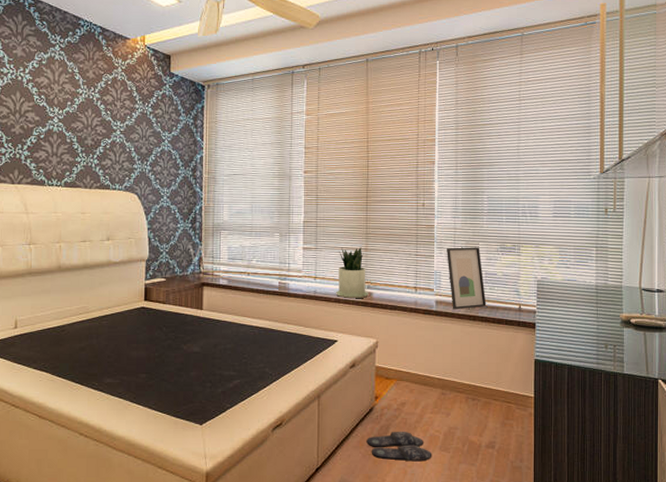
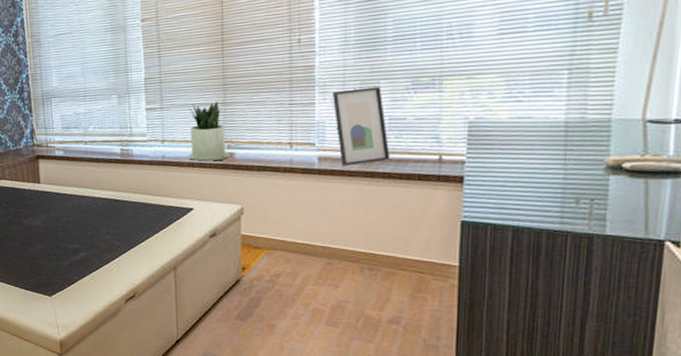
slippers: present [366,431,432,462] -> none [233,304,316,337]

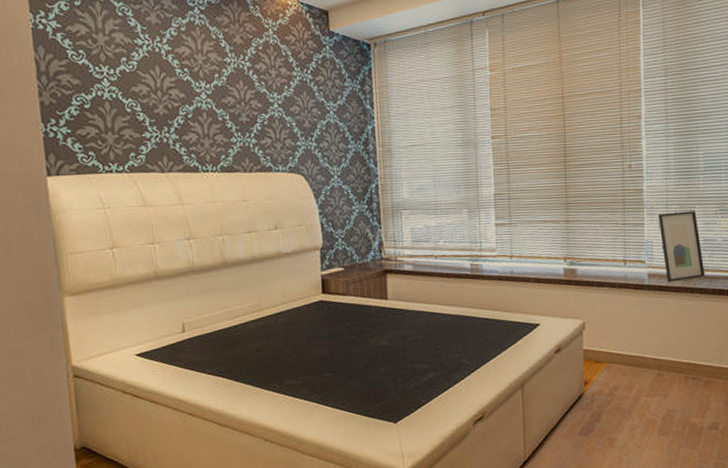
planter: present [187,101,230,162] -> none [534,219,573,278]

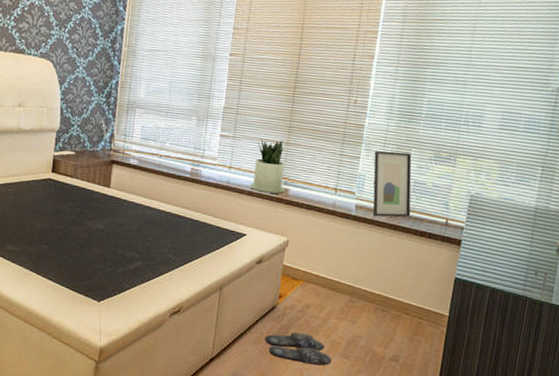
planter: none [534,219,573,278] -> present [249,138,285,195]
slippers: none [577,416,650,449] -> present [265,332,332,366]

